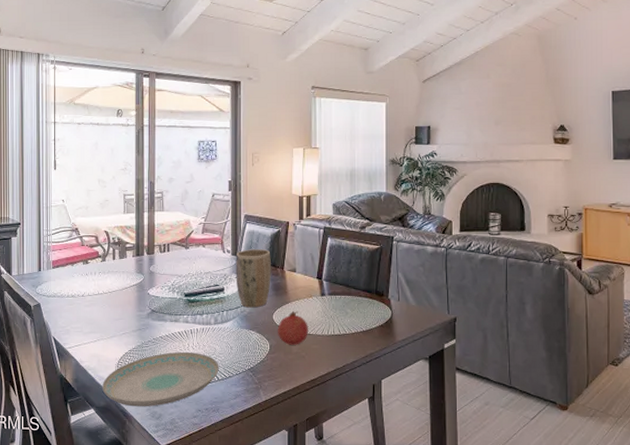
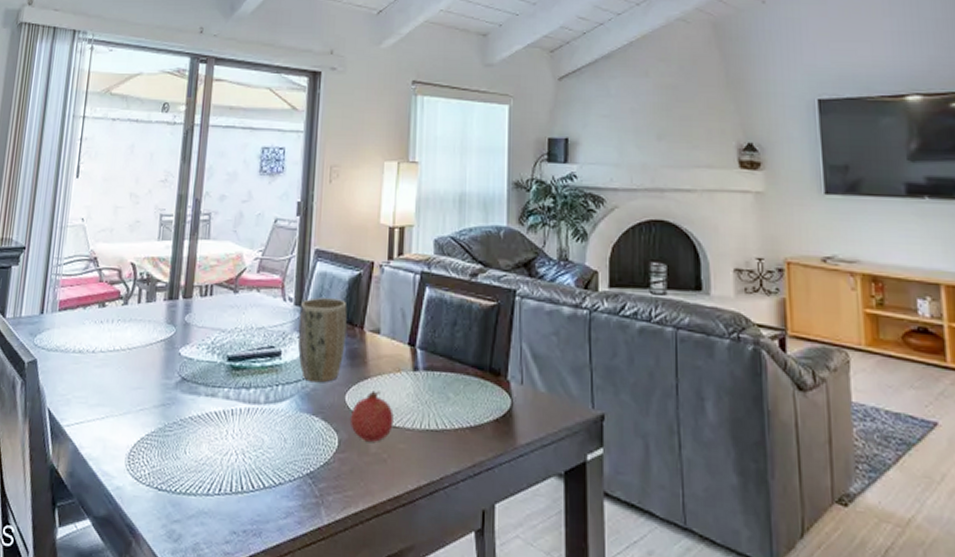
plate: present [102,351,219,407] -> none [104,441,267,522]

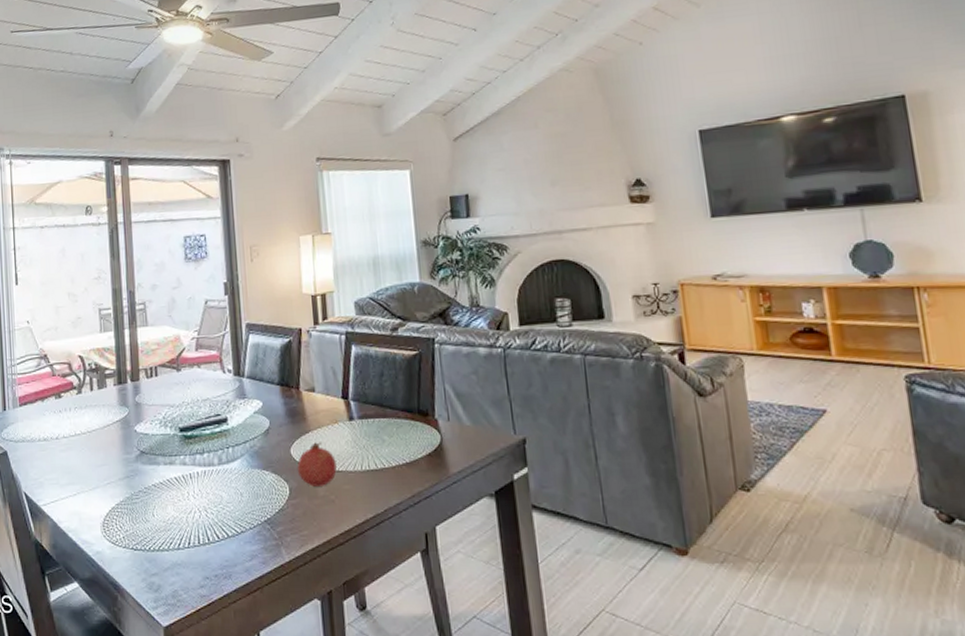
plant pot: present [297,297,348,383] -> none [239,365,285,441]

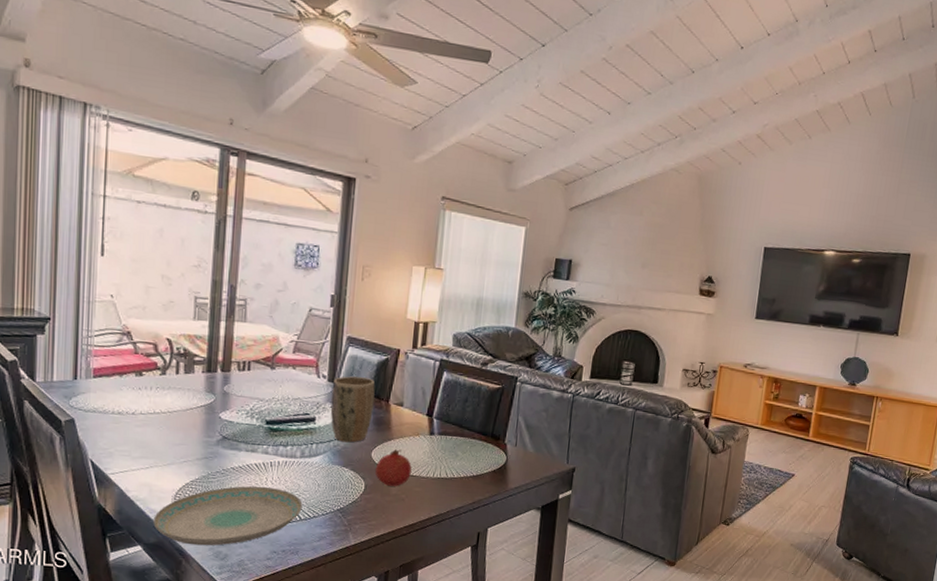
plate: none [86,502,228,577] -> present [153,486,303,546]
plant pot: none [239,365,285,441] -> present [330,376,376,443]

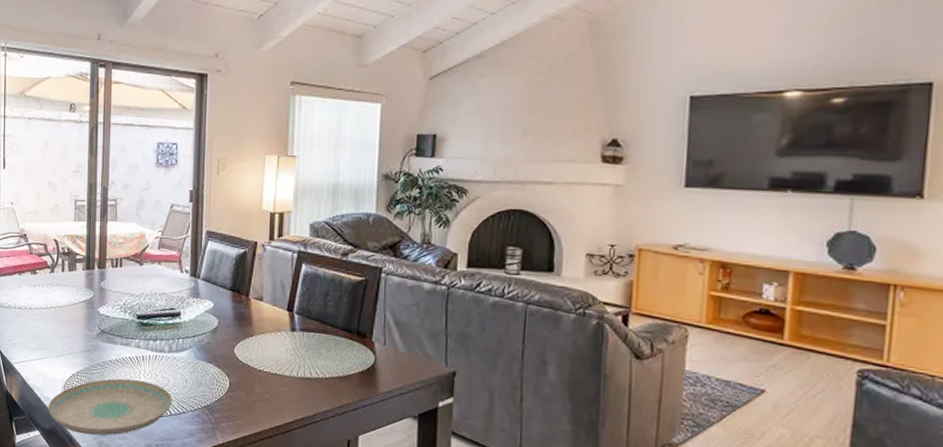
plant pot: present [330,376,376,443] -> none [194,270,235,338]
fruit: present [375,449,412,486] -> none [238,345,275,385]

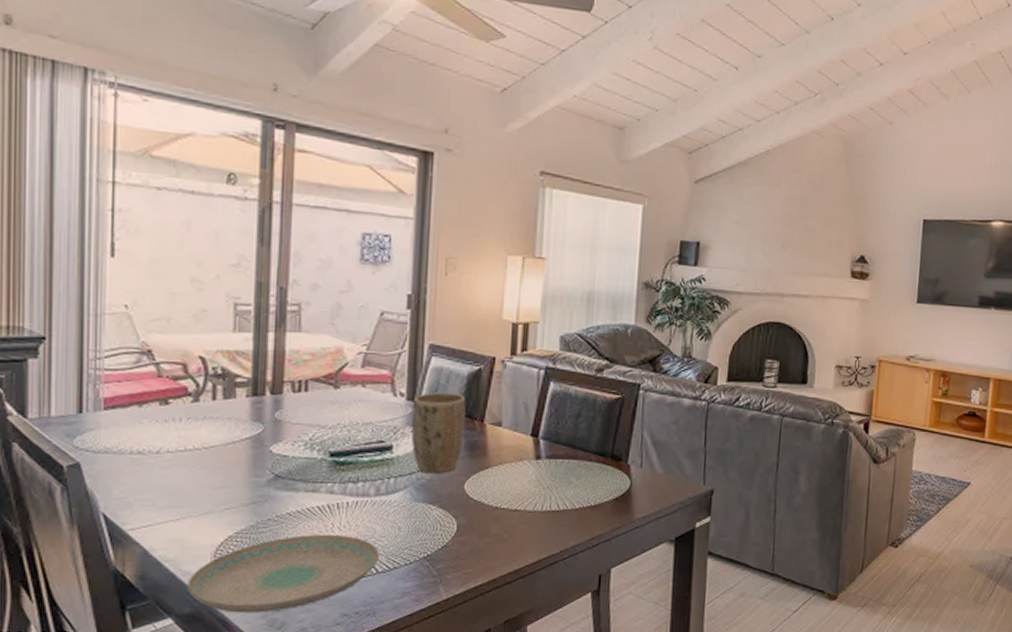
plant pot: none [194,270,235,338] -> present [411,392,466,474]

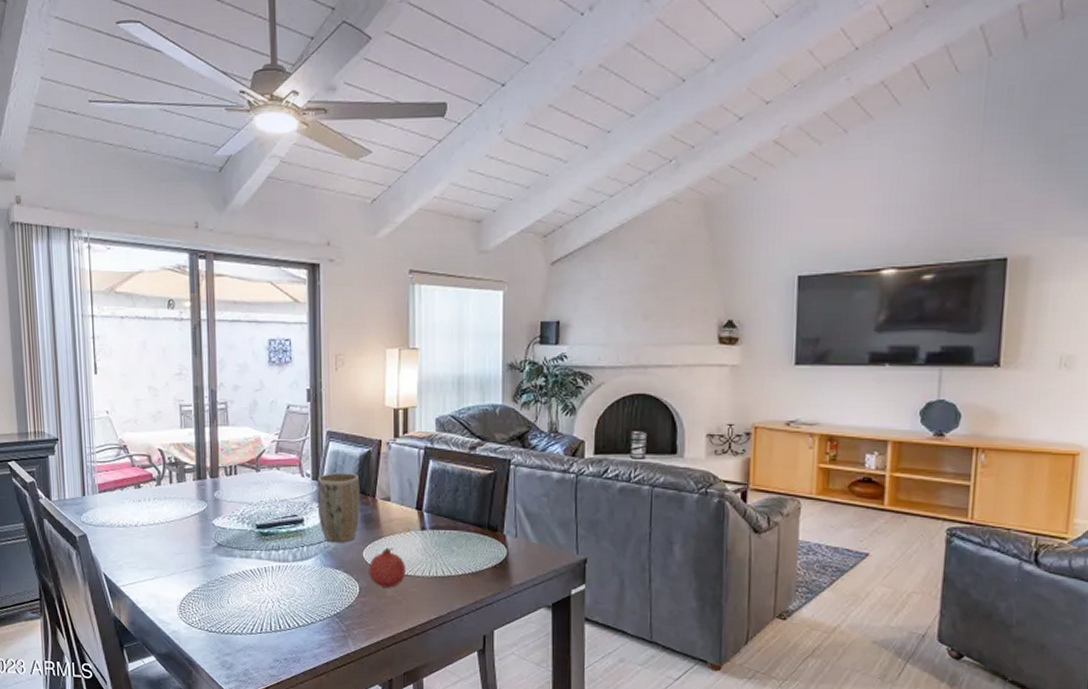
plate: present [187,534,380,613] -> none [163,592,300,655]
fruit: none [469,479,515,524] -> present [368,547,406,588]

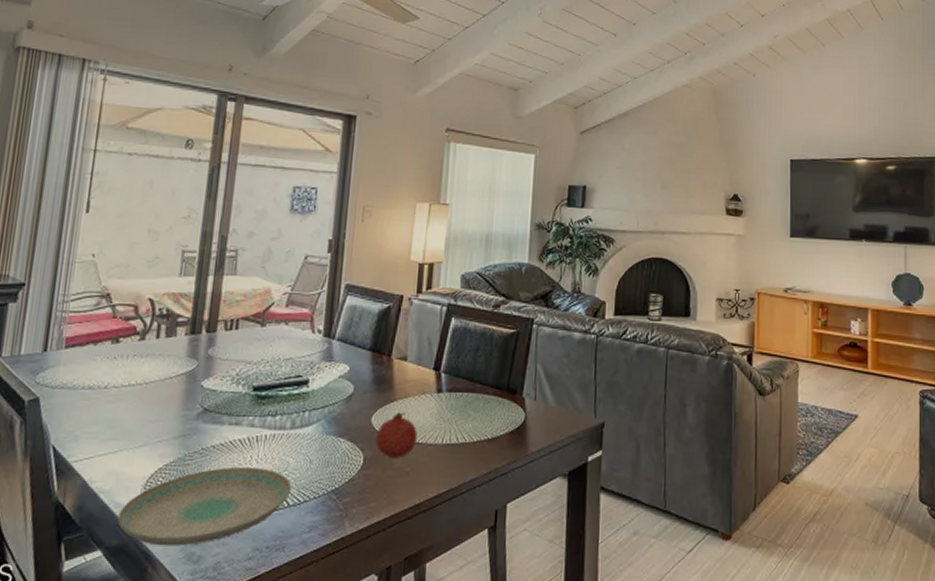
plate: none [163,592,300,655] -> present [117,466,292,546]
plant pot: present [317,473,360,543] -> none [325,329,376,407]

